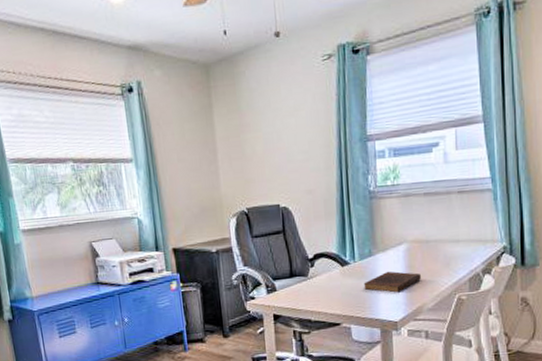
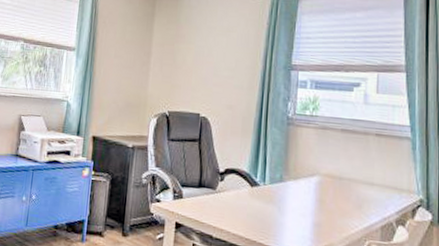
book: present [363,271,421,293] -> none [270,201,331,226]

